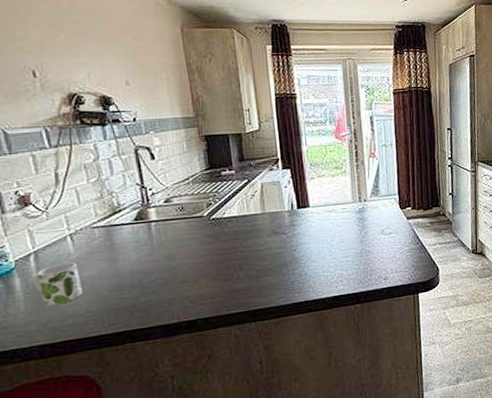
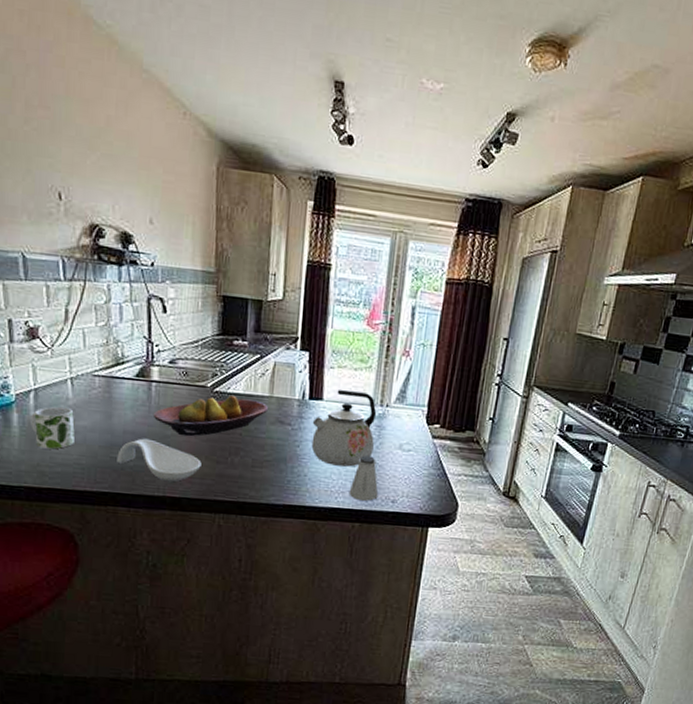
spoon rest: none [127,273,210,308] -> present [117,438,202,482]
fruit bowl: none [156,218,263,264] -> present [152,395,268,437]
kettle: none [304,193,361,260] -> present [311,390,377,467]
saltshaker: none [346,245,372,285] -> present [349,455,379,502]

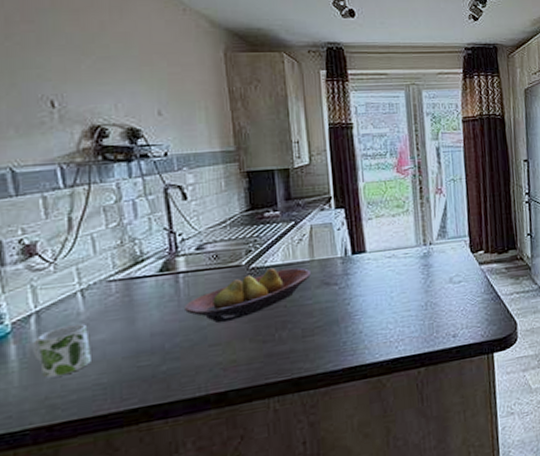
spoon rest: present [117,438,202,482] -> none [146,335,246,377]
kettle: present [311,390,377,467] -> none [359,236,425,315]
saltshaker: present [349,455,379,502] -> none [408,296,439,344]

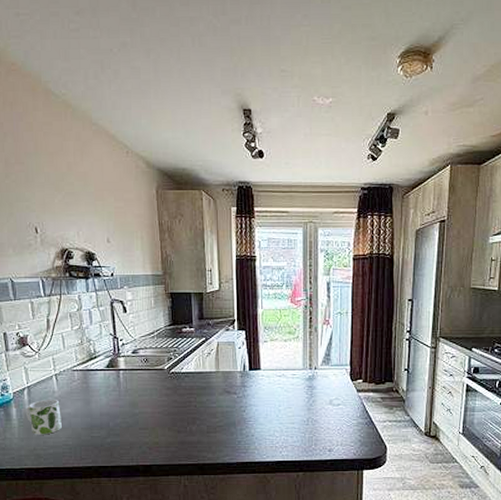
fruit bowl: present [183,267,311,324] -> none [122,374,216,413]

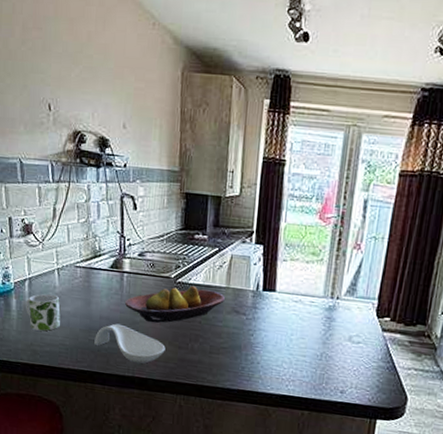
spoon rest: none [97,418,166,453] -> present [94,323,165,364]
fruit bowl: none [122,374,216,413] -> present [124,285,225,323]

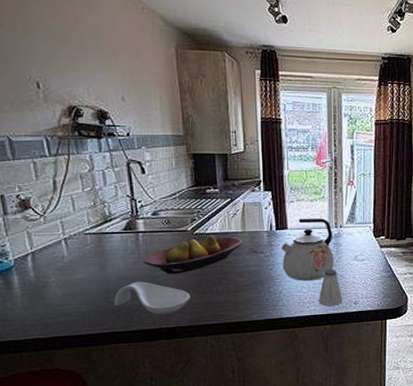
mug: present [26,294,60,331] -> none [30,264,73,303]
kettle: none [264,282,327,357] -> present [281,218,334,281]
saltshaker: none [299,346,328,391] -> present [318,269,343,307]

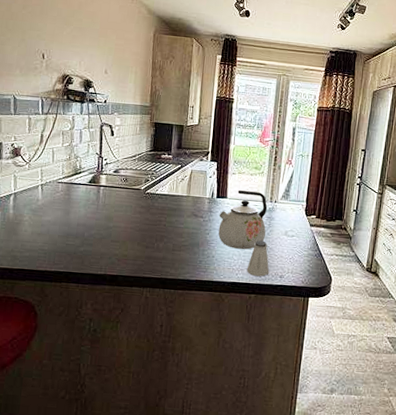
spoon rest: present [114,281,190,315] -> none [71,229,135,263]
fruit bowl: present [142,234,242,275] -> none [100,195,186,228]

